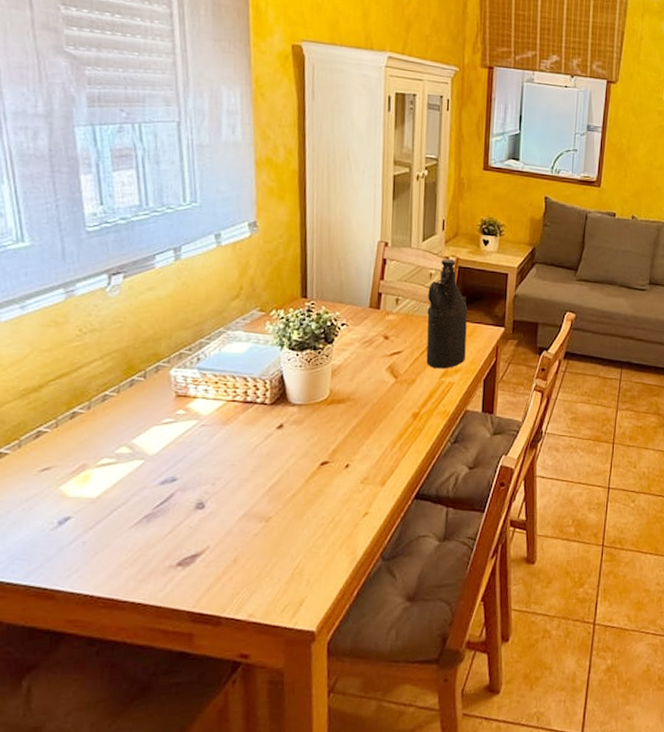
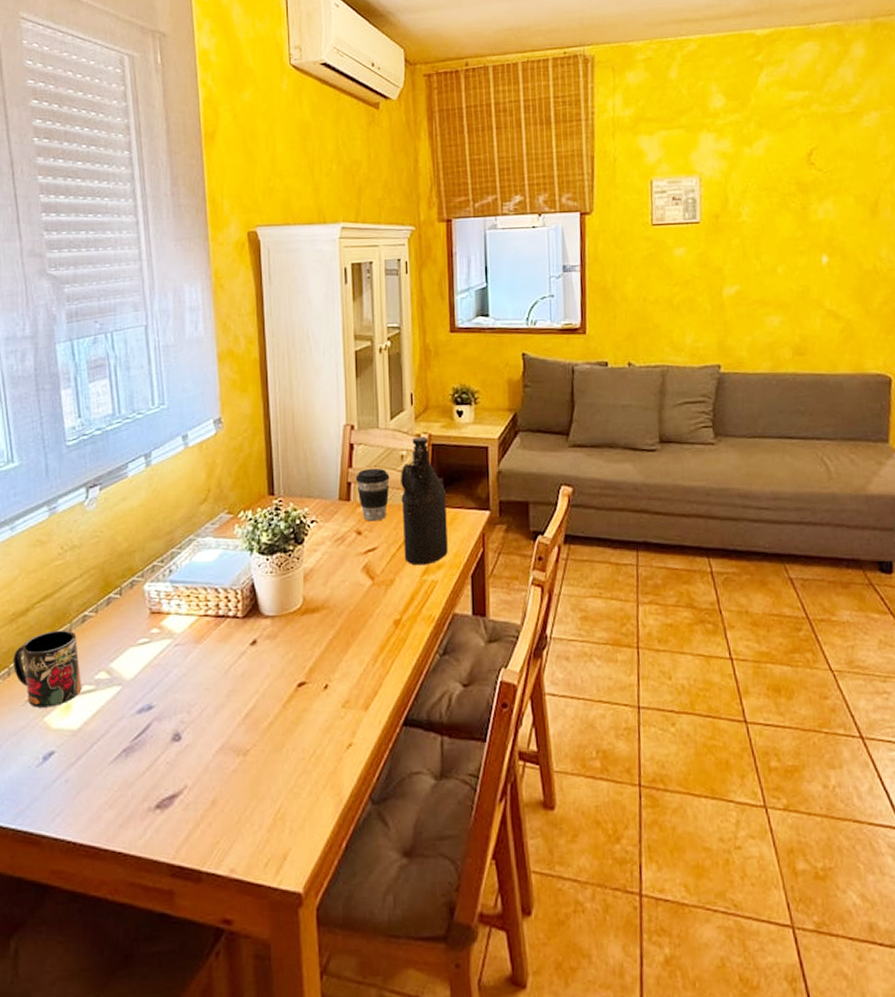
mug: none [23,407,102,477] -> present [12,630,82,708]
coffee cup: none [386,282,418,329] -> present [355,468,390,521]

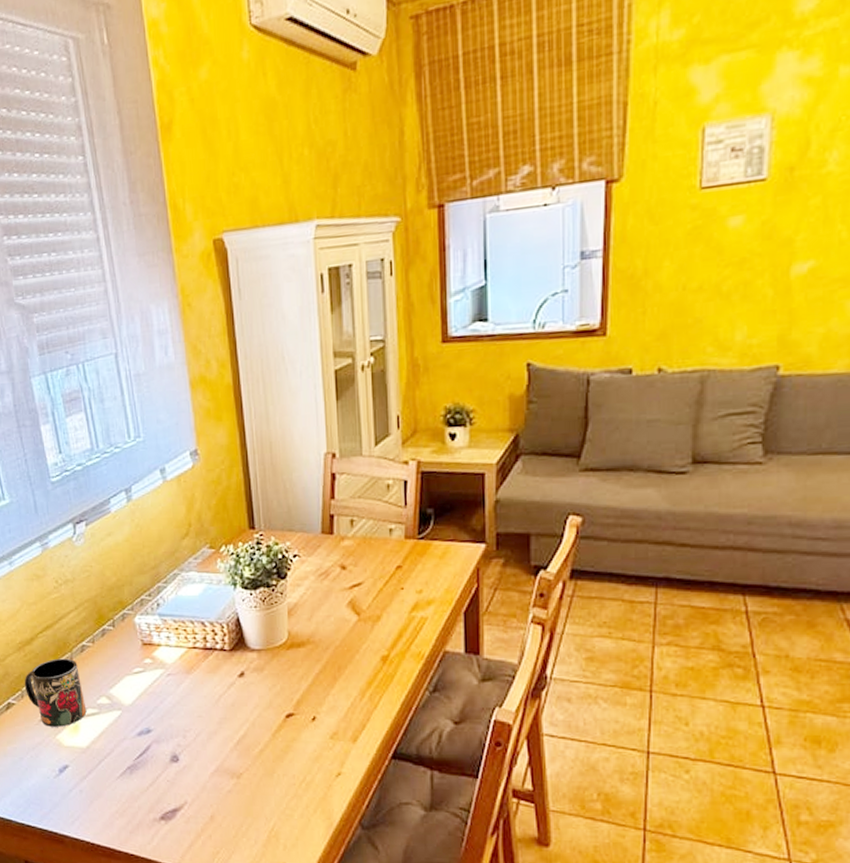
coffee cup: present [355,468,390,521] -> none [338,499,375,556]
bottle: present [401,437,448,566] -> none [387,463,439,601]

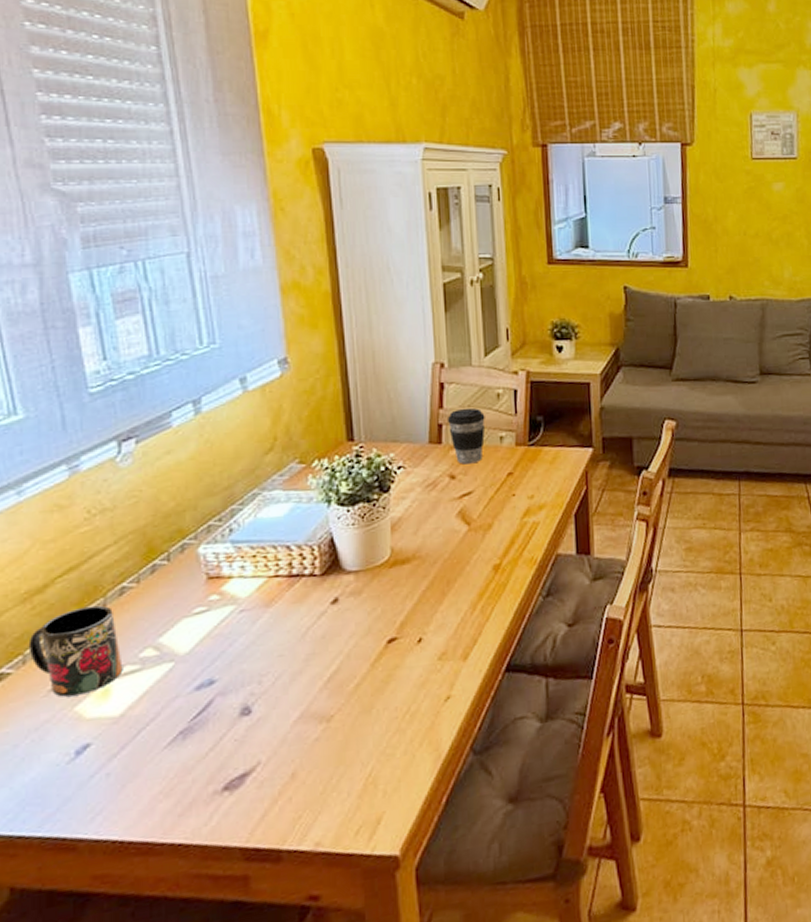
coffee cup: none [338,499,375,556] -> present [447,408,486,464]

